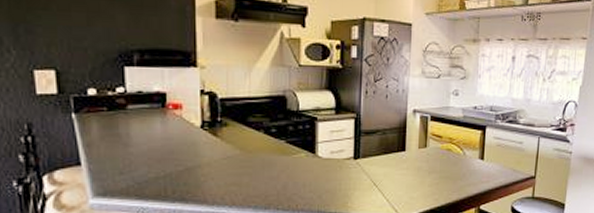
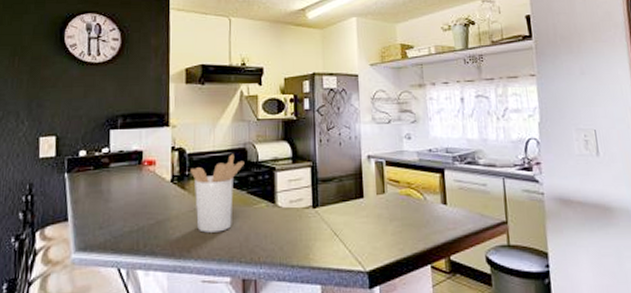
utensil holder: none [223,101,284,180] -> present [191,153,245,233]

